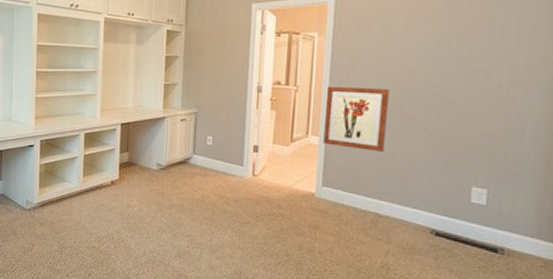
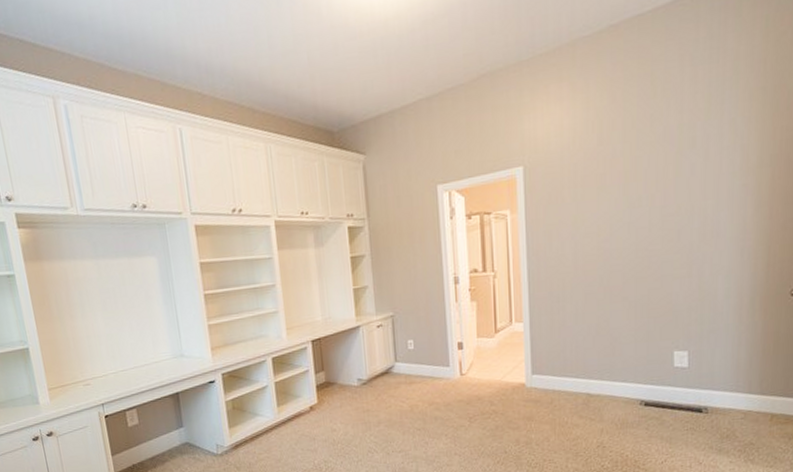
wall art: present [323,86,390,153] -> none [526,262,588,330]

